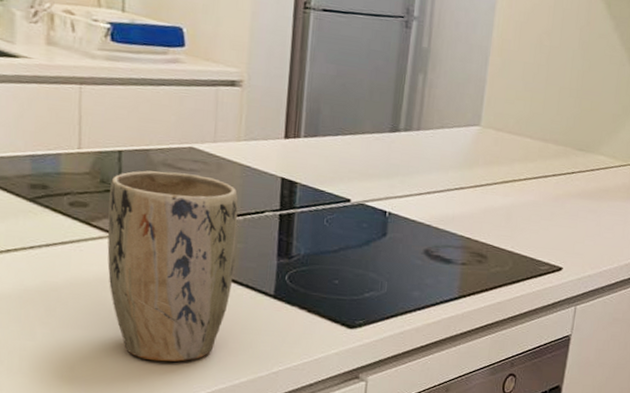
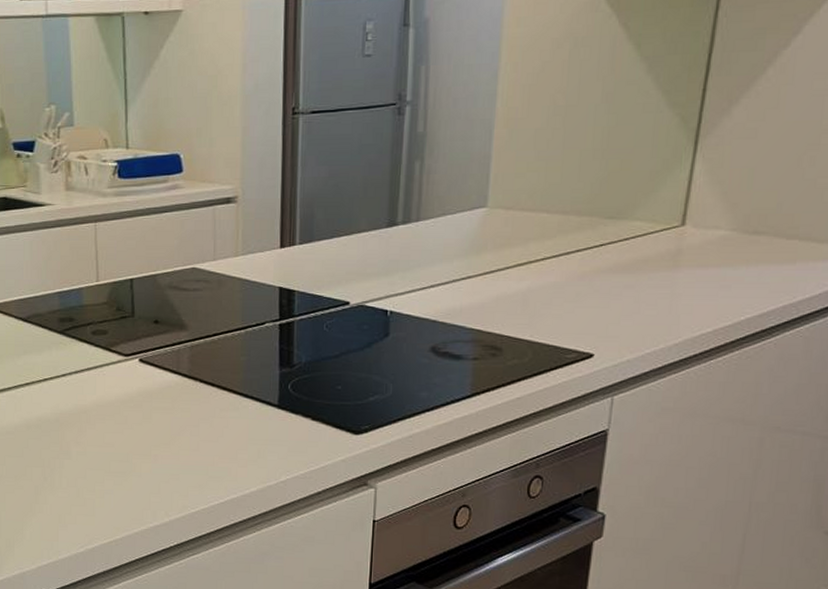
plant pot: present [107,170,238,362] -> none [125,294,240,475]

